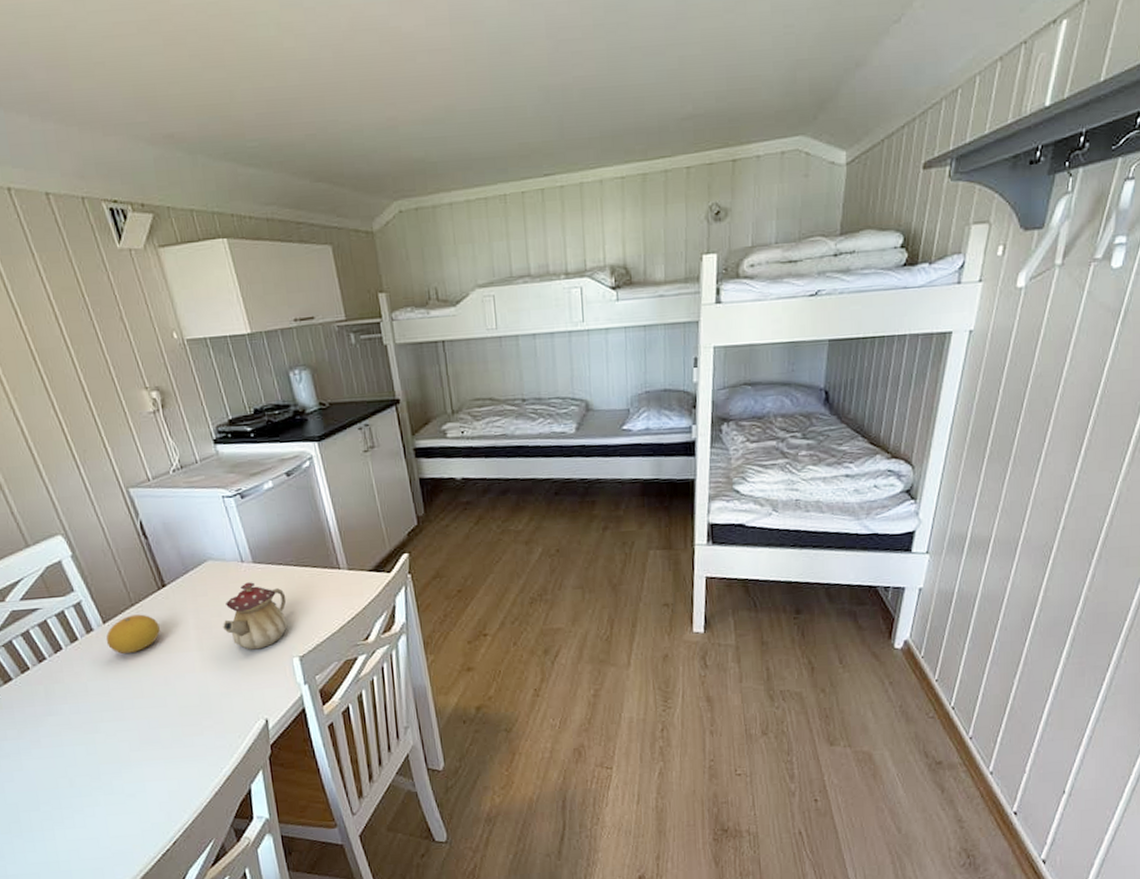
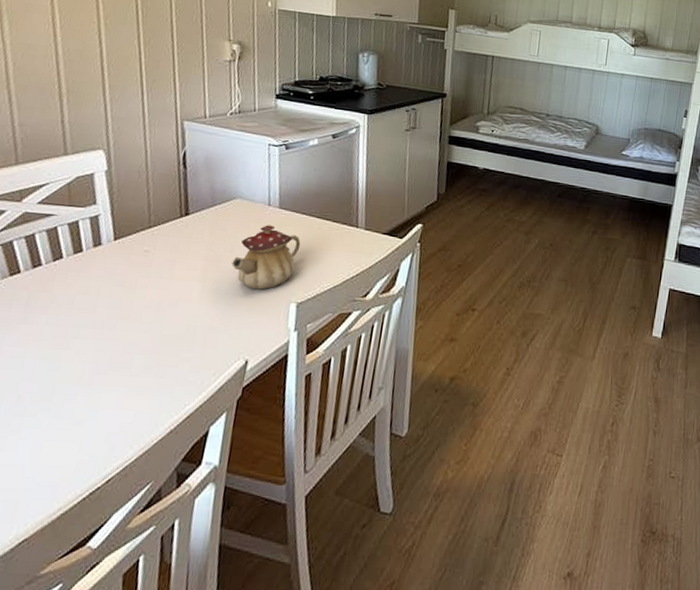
fruit: present [105,614,160,654] -> none [111,236,170,273]

